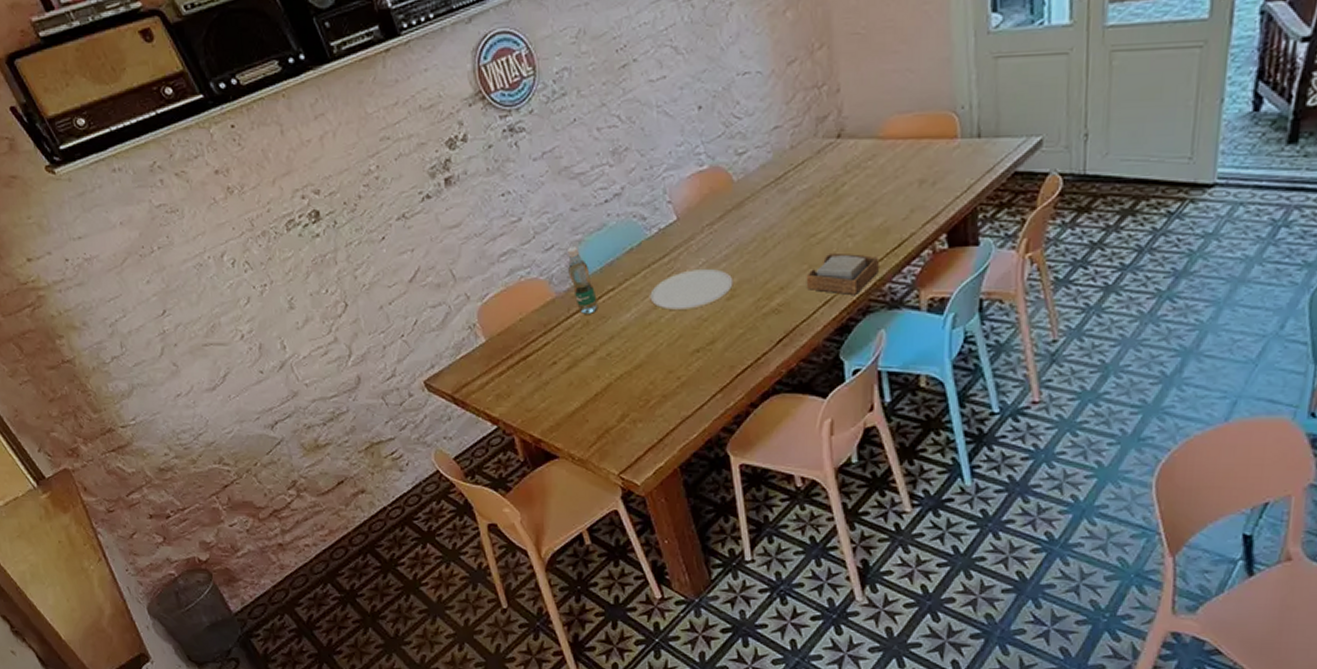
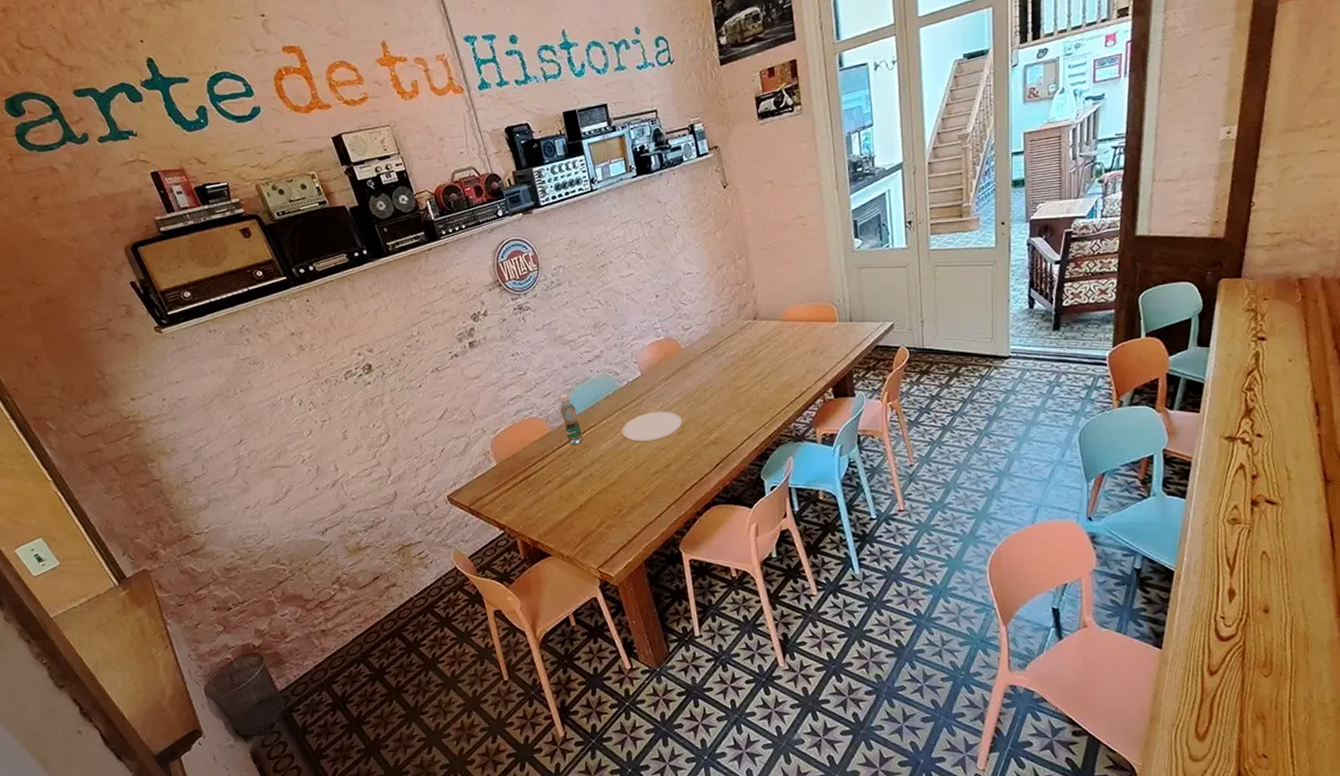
napkin holder: present [806,252,879,295] -> none [735,400,786,431]

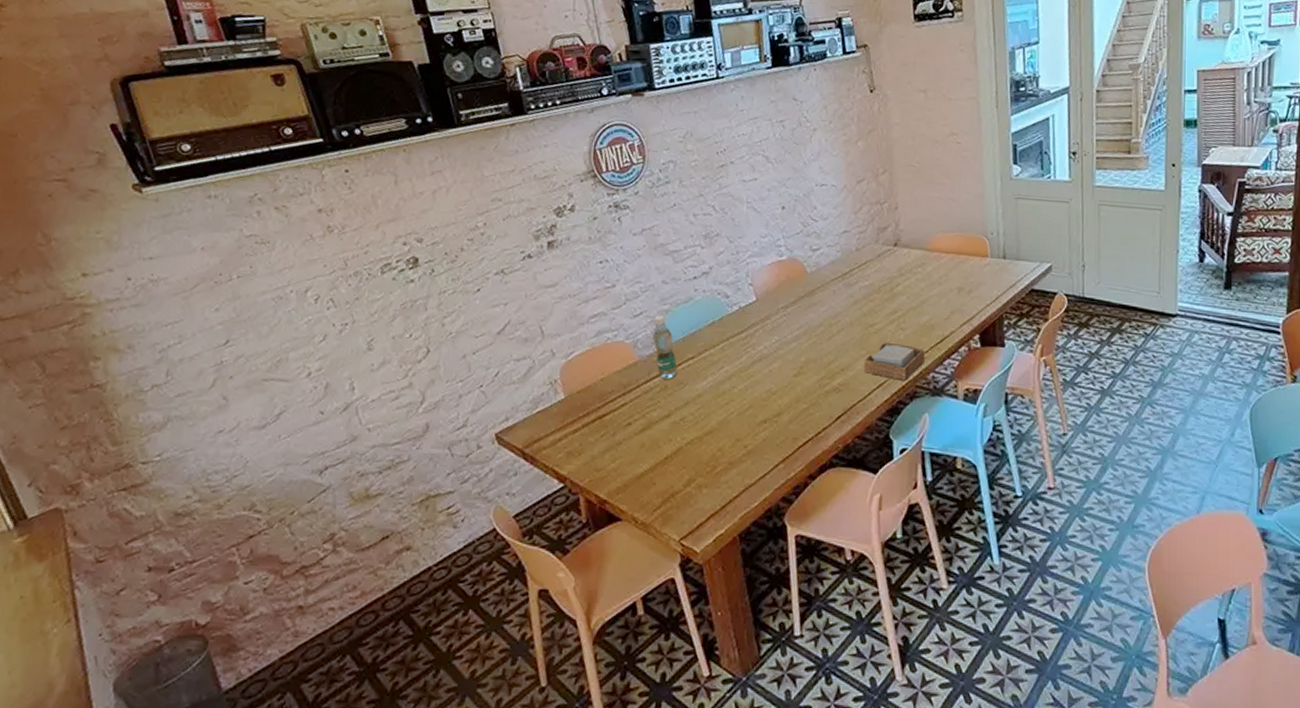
plate: present [622,412,683,441] -> none [726,346,802,382]
napkin holder: none [735,400,786,431] -> present [863,342,925,381]

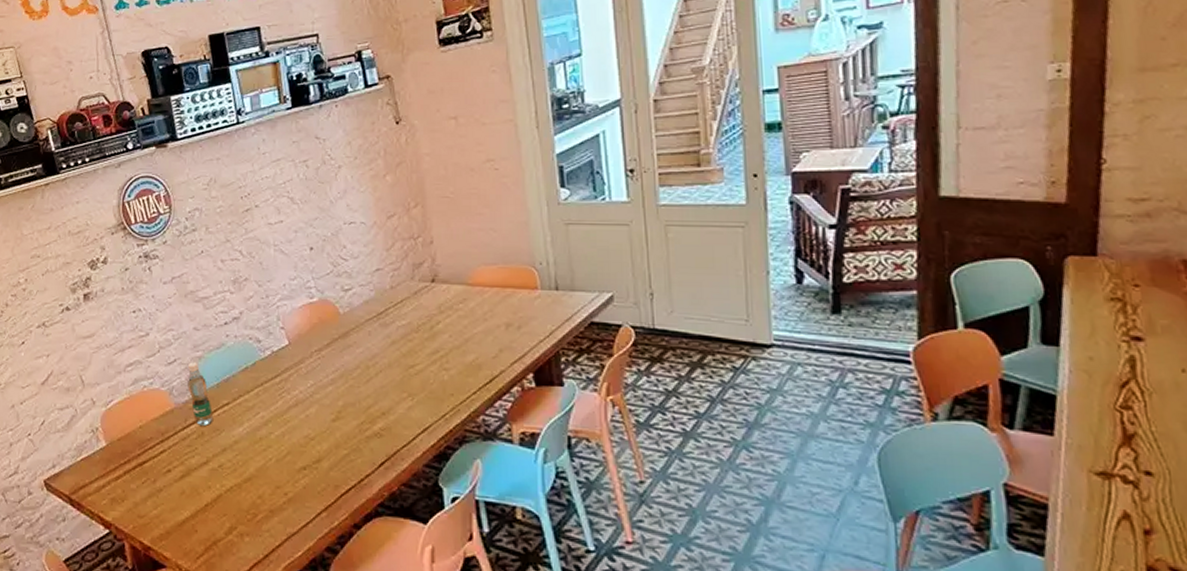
napkin holder: present [863,342,925,381] -> none [406,383,473,424]

